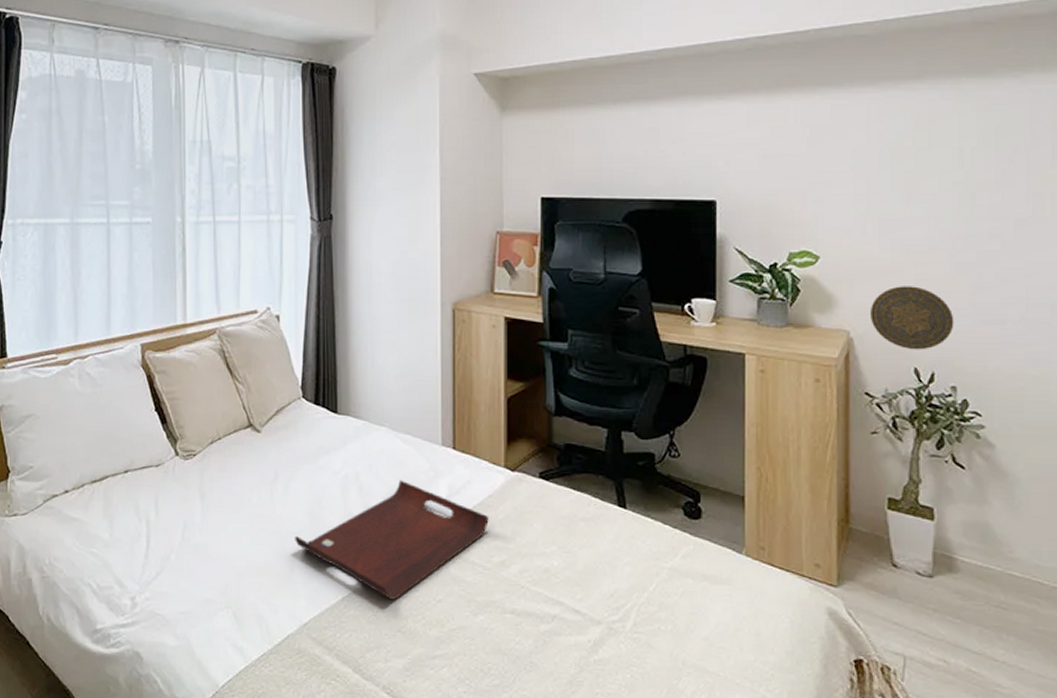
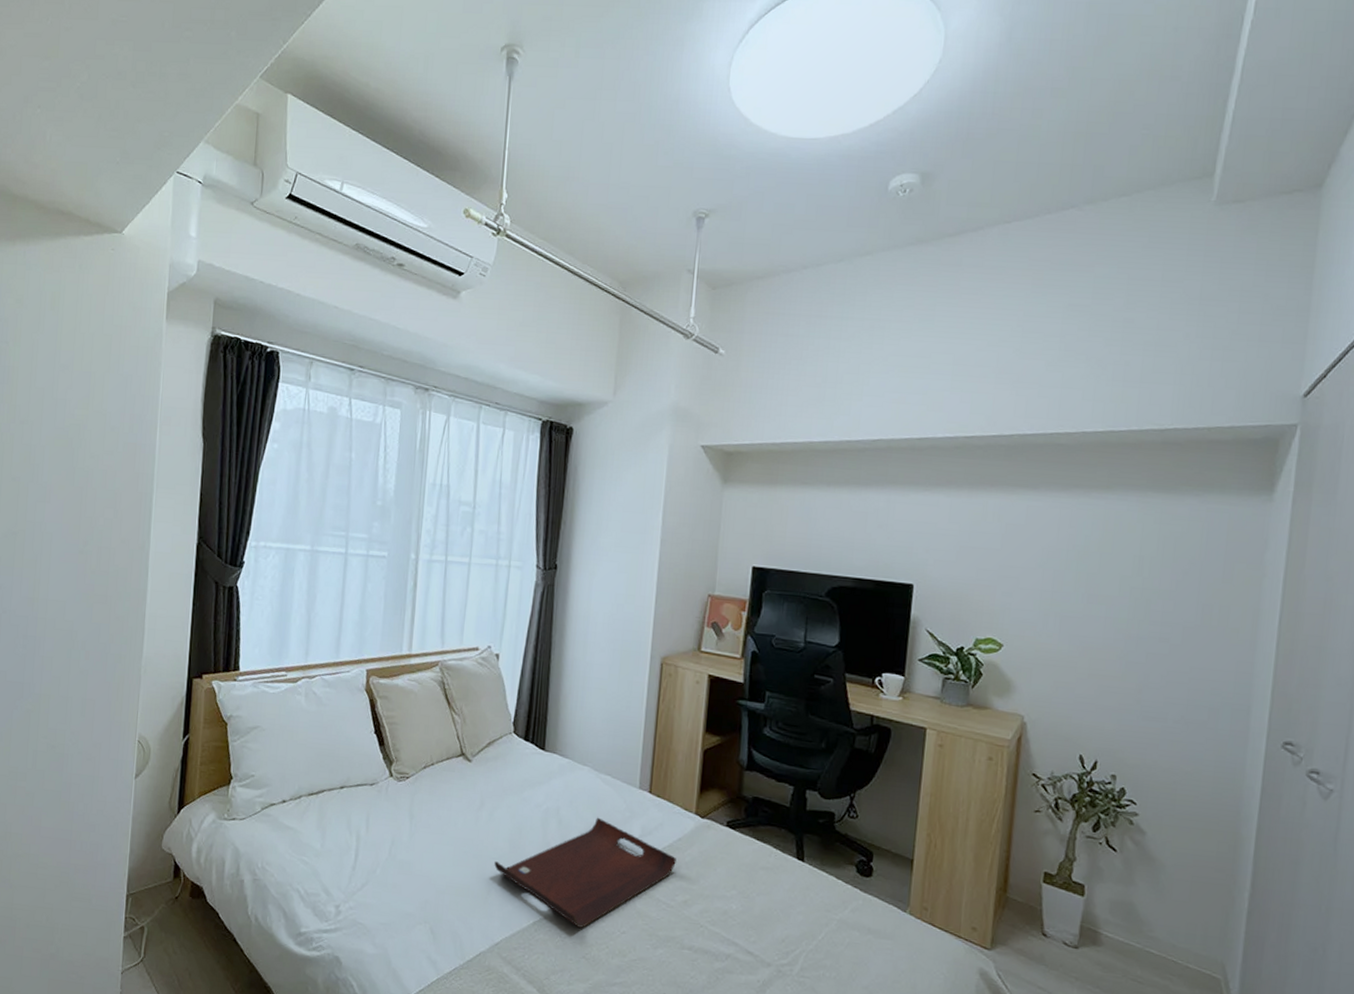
decorative plate: present [869,286,954,350] -> none [1043,678,1120,739]

